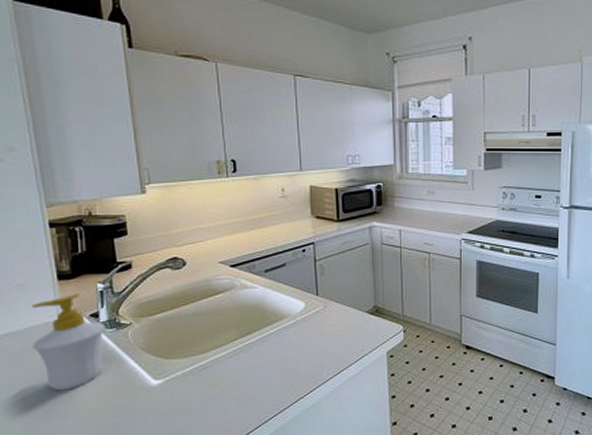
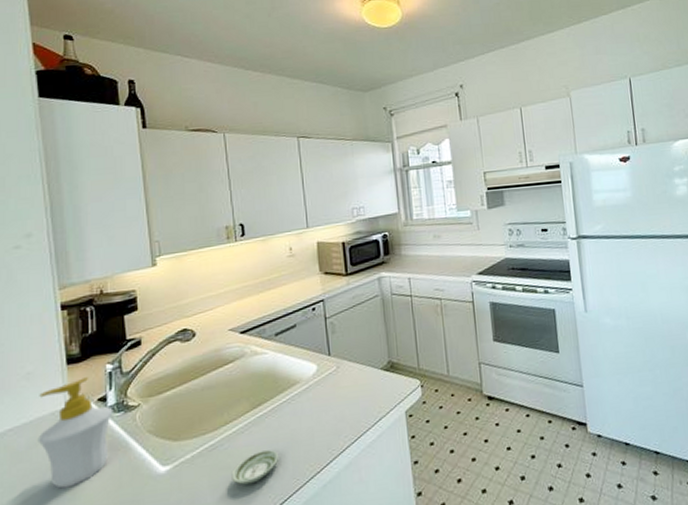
saucer: none [220,373,266,402] -> present [231,449,279,485]

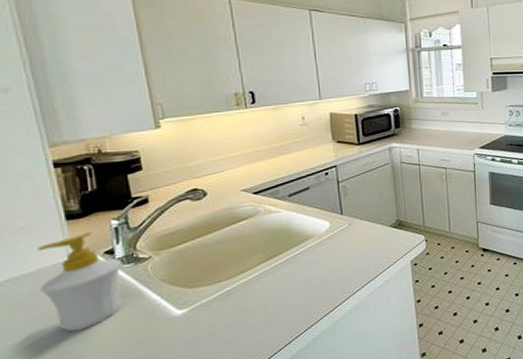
saucer: present [231,449,279,485] -> none [248,293,295,323]

